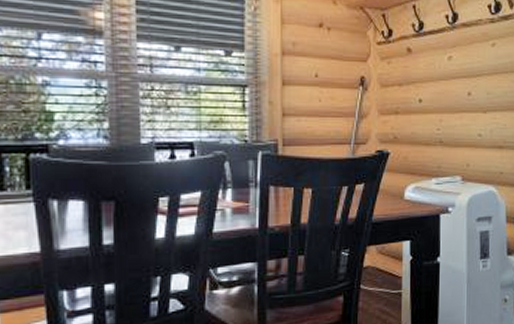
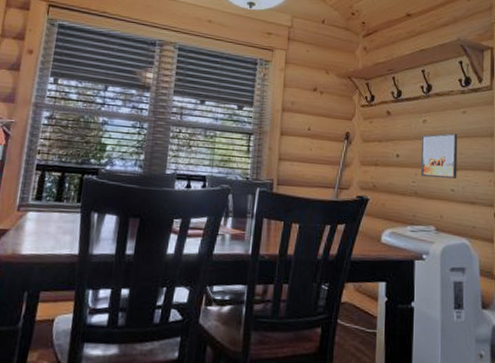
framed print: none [445,70,486,123] -> present [420,133,458,179]

